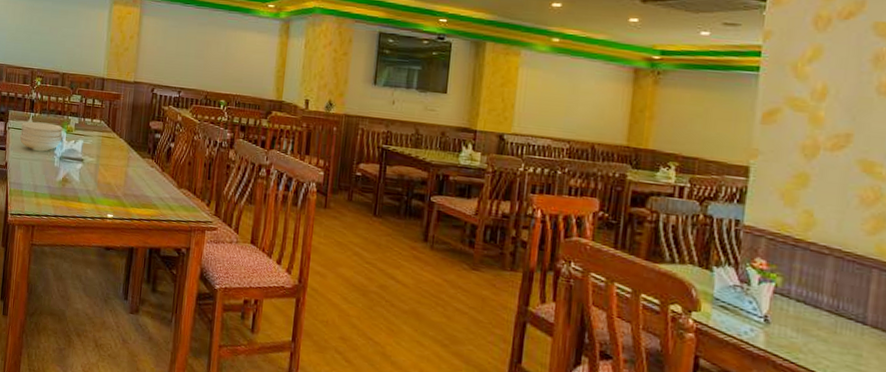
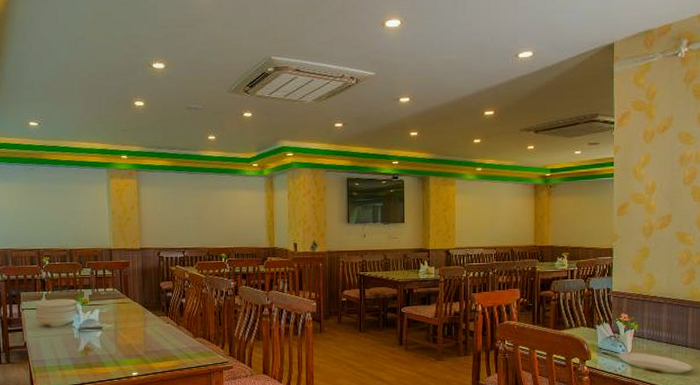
plate: none [743,311,873,361] -> present [617,352,693,373]

